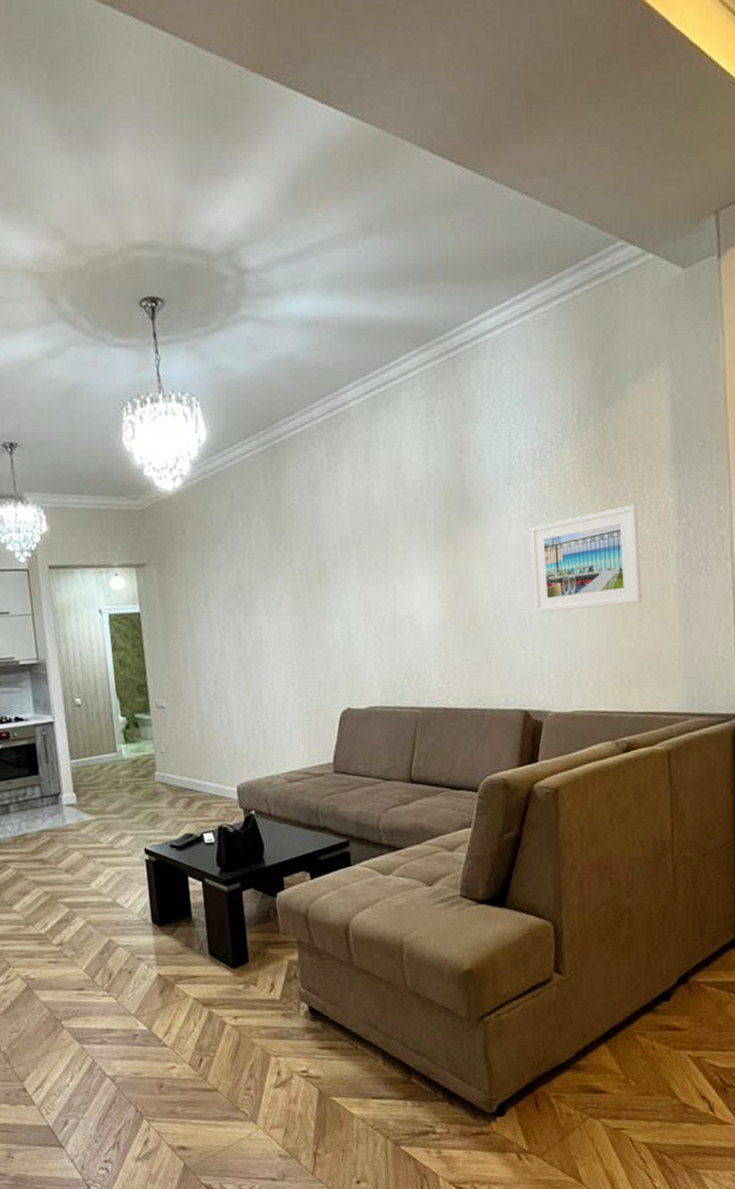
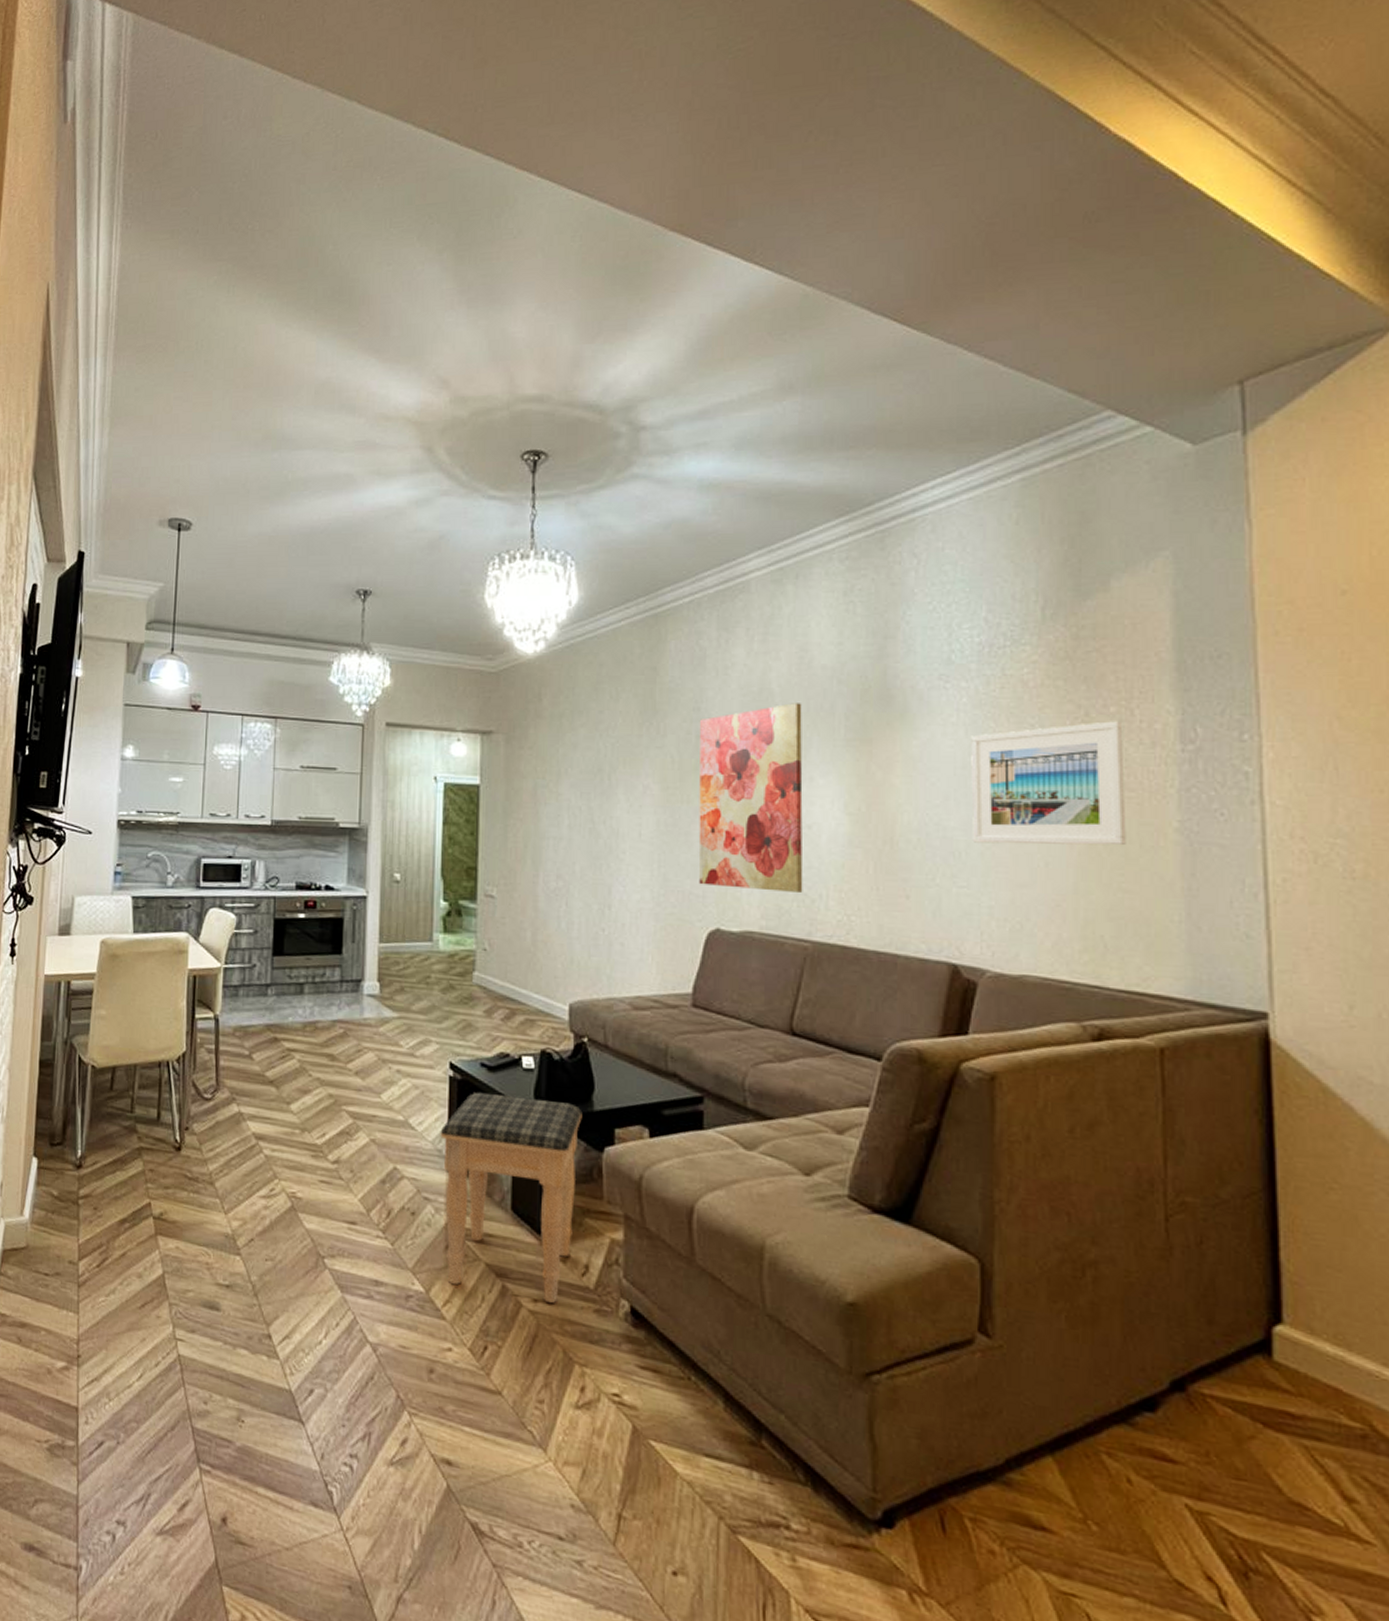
footstool: none [143,864,259,1020] -> present [440,1092,583,1303]
wall art: none [319,513,412,675] -> present [698,703,803,892]

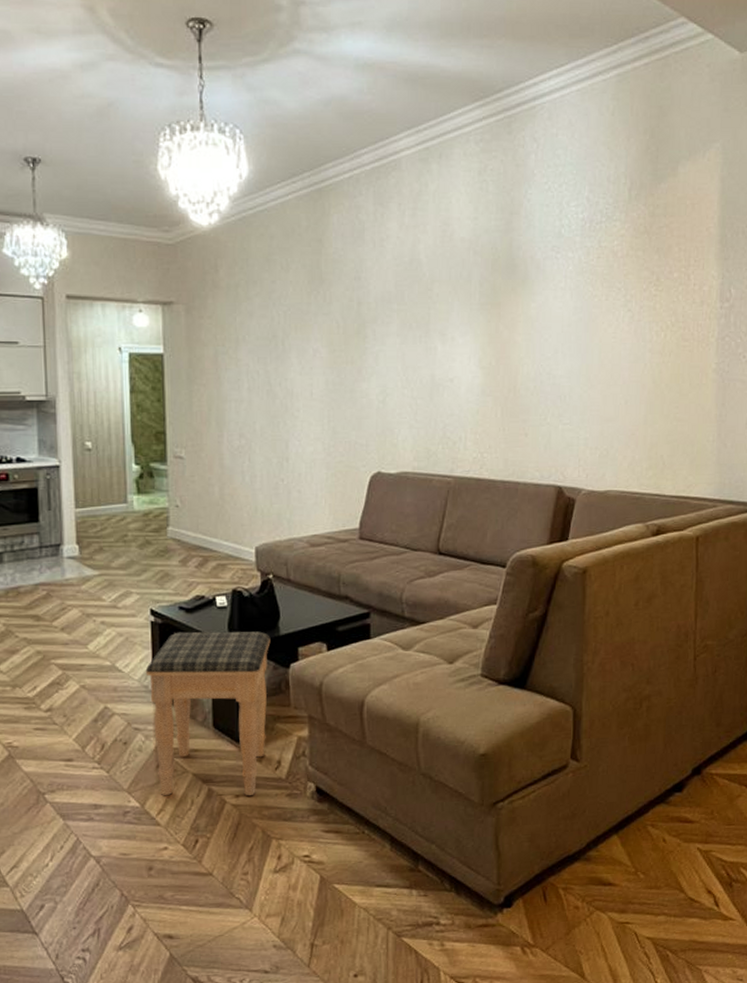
wall art: present [698,703,803,892] -> none [360,272,447,437]
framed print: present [971,721,1126,846] -> none [574,285,682,388]

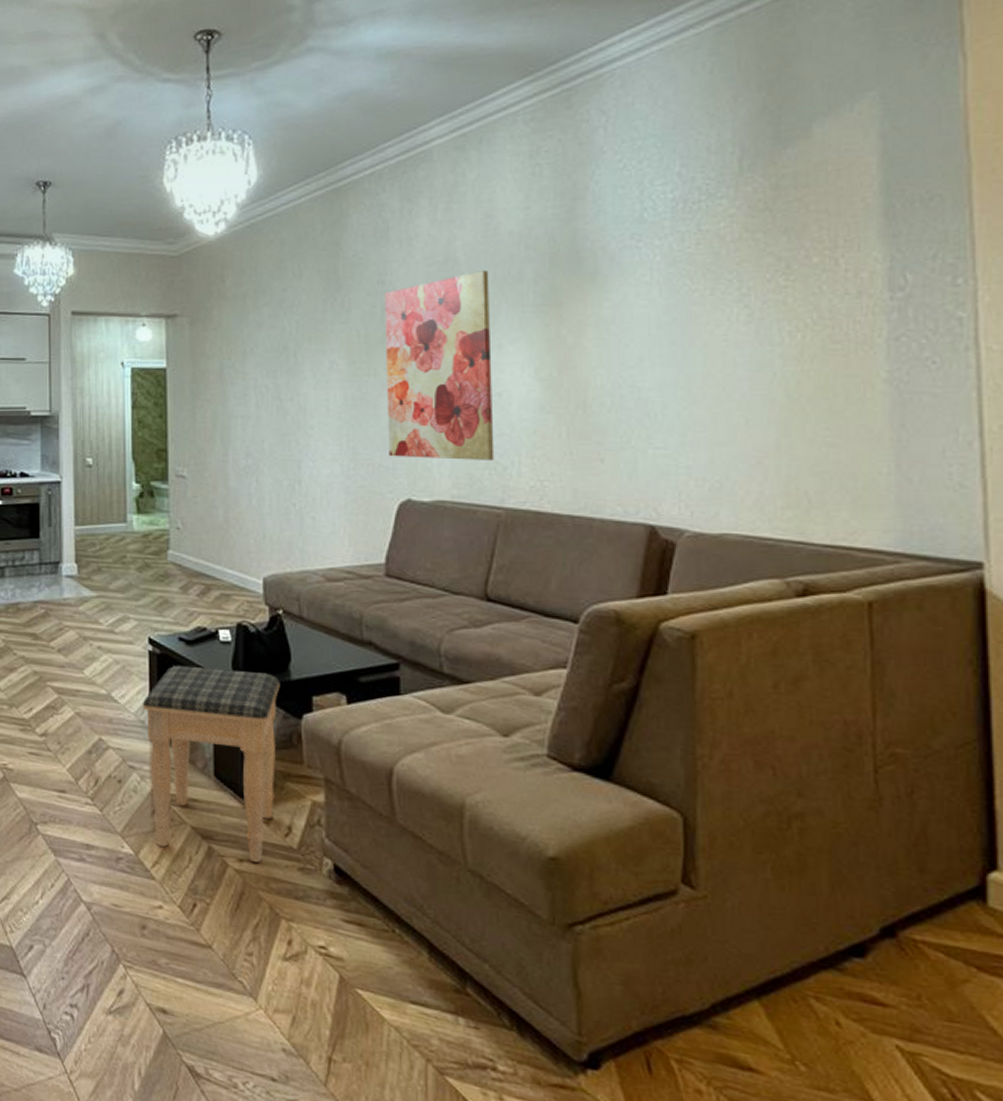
wall art: none [360,272,447,437] -> present [384,270,495,460]

